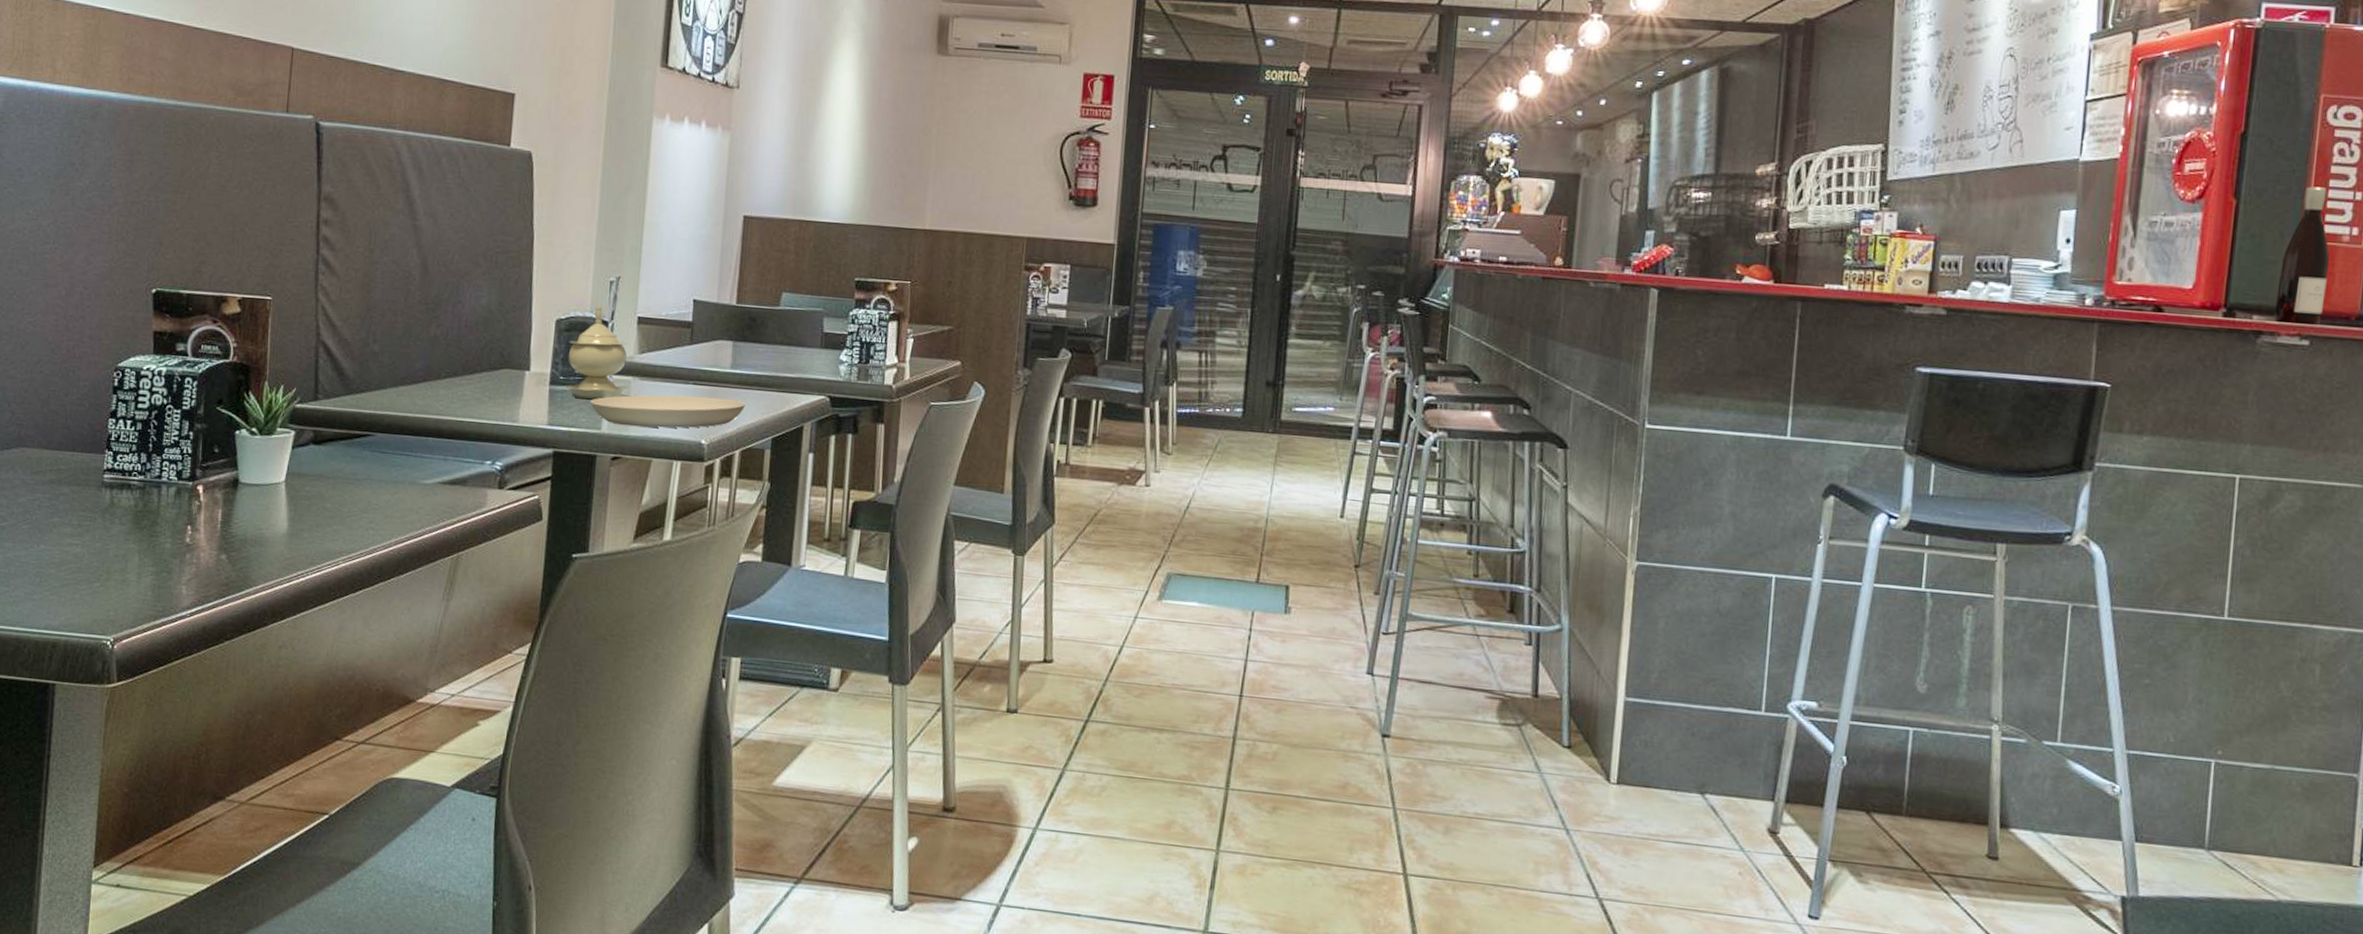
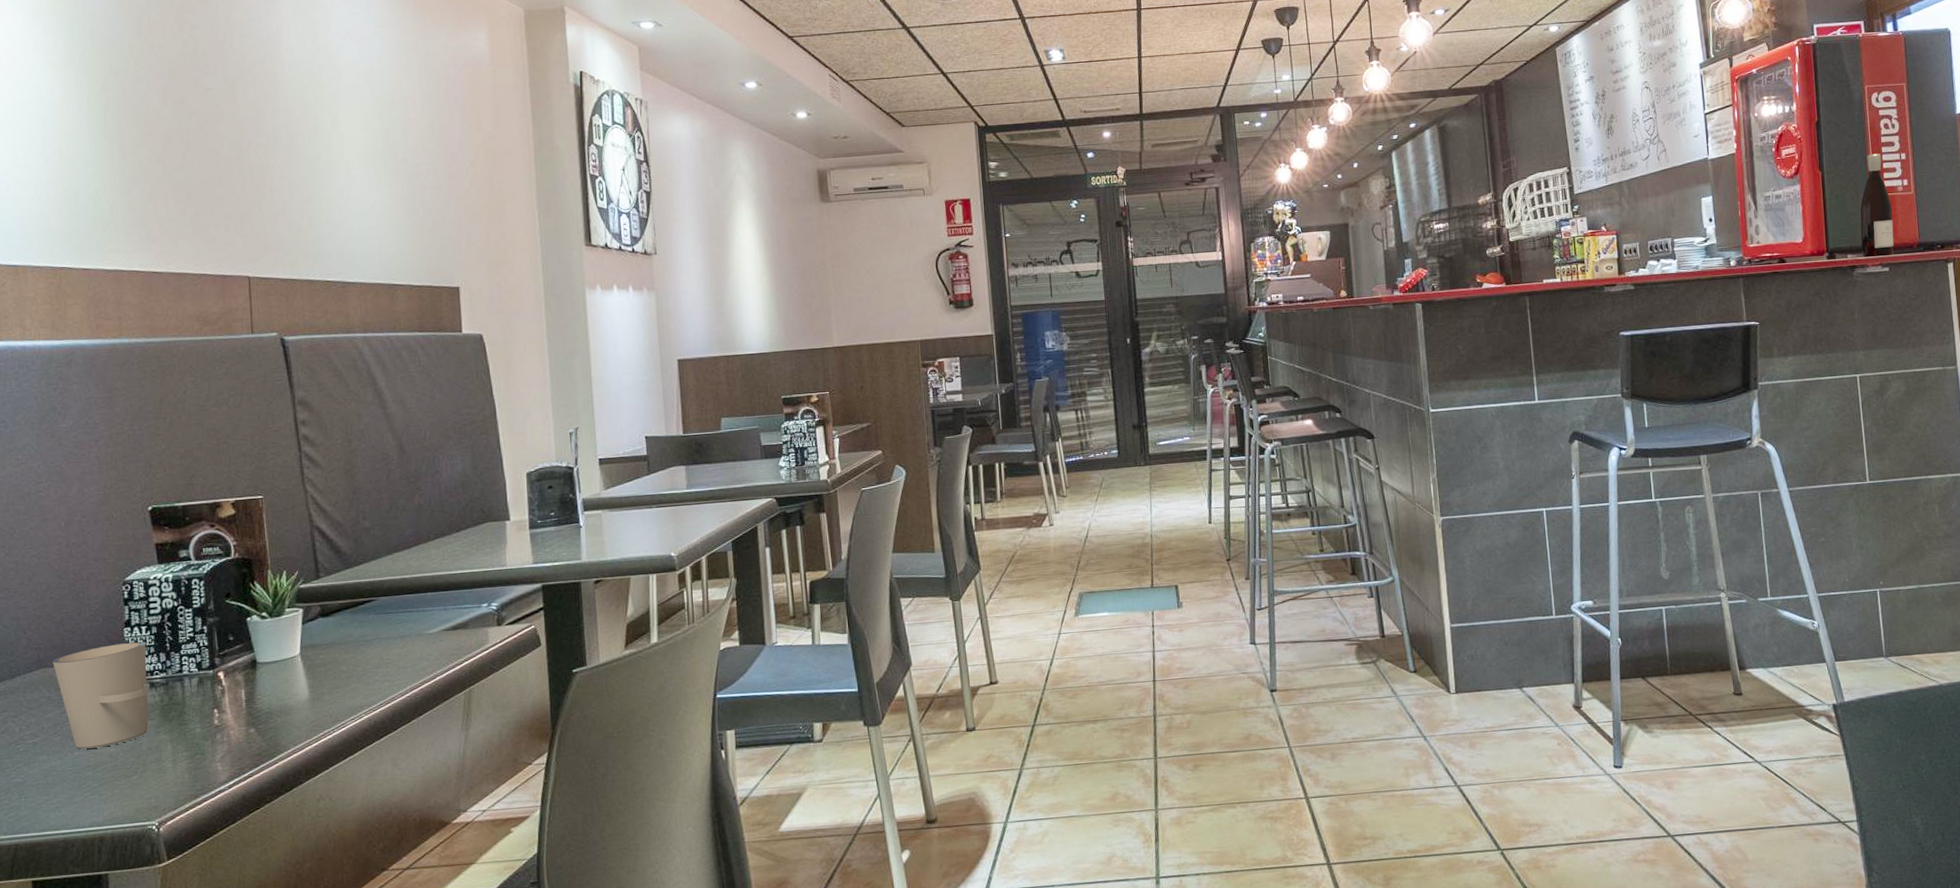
cup: none [32,434,128,545] -> present [52,641,150,749]
sugar bowl: present [564,306,628,400] -> none [541,455,600,537]
saucer: present [590,395,746,428] -> none [568,514,705,553]

